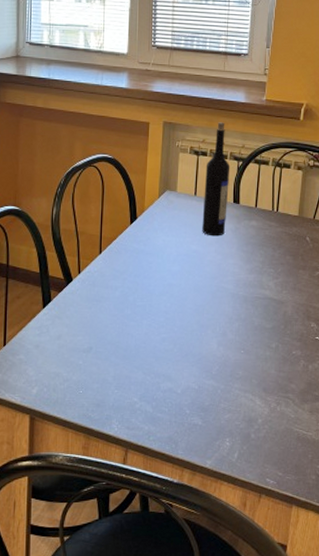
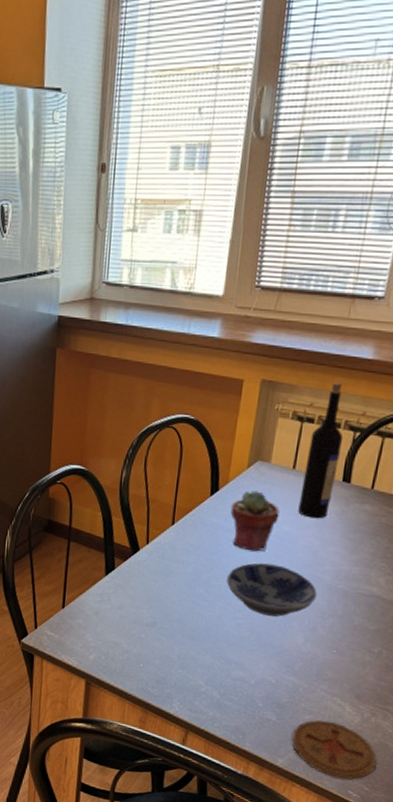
potted succulent: none [148,217,188,270] -> present [230,490,280,552]
bowl: none [150,280,223,327] -> present [227,563,317,617]
coaster: none [216,416,286,469] -> present [291,720,378,780]

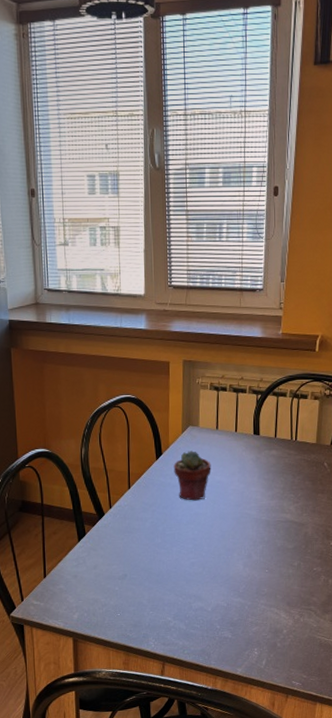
bowl: present [227,563,317,617] -> none [179,509,248,552]
coaster: present [291,720,378,780] -> none [245,628,310,673]
wine bottle: present [298,382,344,519] -> none [224,357,250,467]

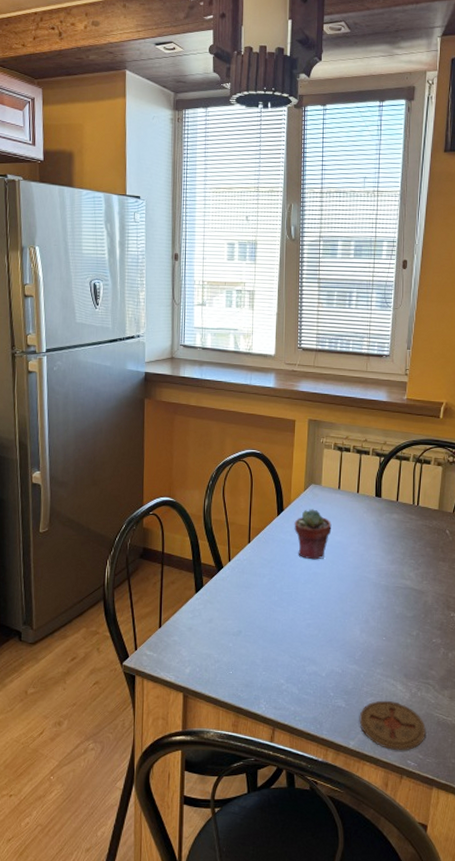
coaster: none [245,628,310,673] -> present [359,700,427,751]

